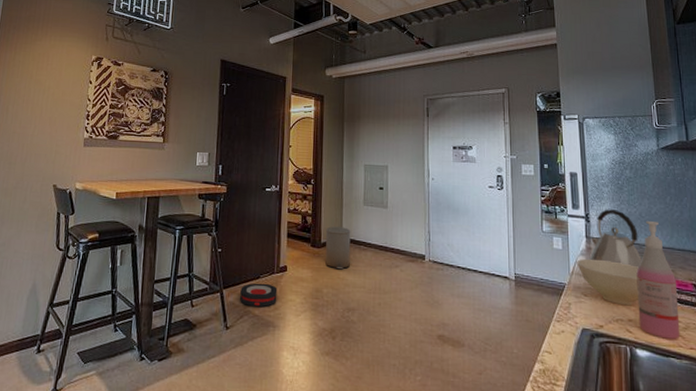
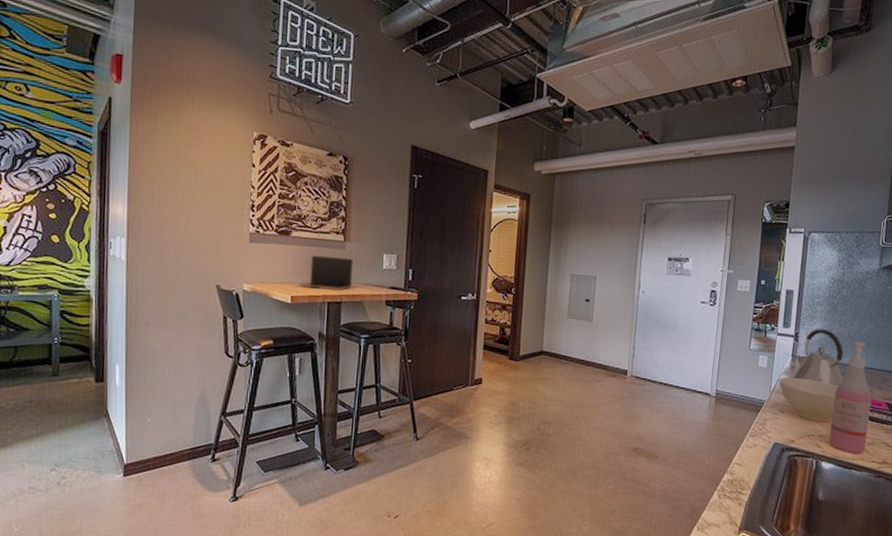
laptop computer: none [123,156,171,186] -> present [298,256,354,291]
robot vacuum: present [240,283,278,307] -> none [431,395,471,419]
pedal bin: present [325,226,351,270] -> none [523,339,552,384]

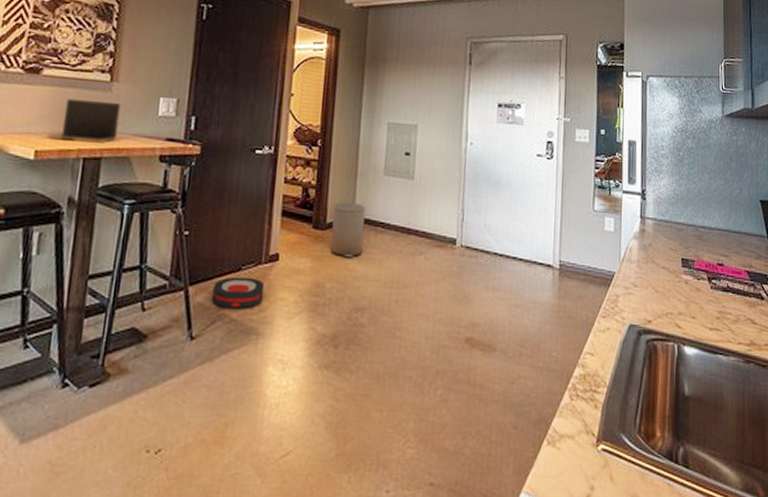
robot vacuum: none [431,395,471,419] -> present [212,276,265,308]
pedal bin: none [523,339,552,384] -> present [330,202,366,258]
bowl: present [779,377,838,423] -> none [629,242,693,297]
kettle: present [792,329,844,387] -> none [642,185,697,253]
soap dispenser: present [828,341,872,454] -> none [689,198,731,334]

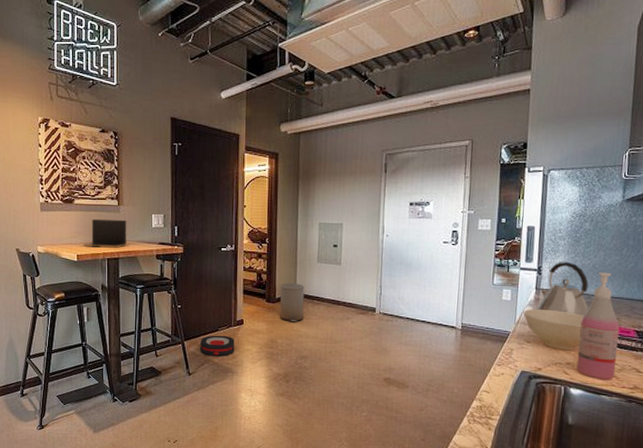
bowl: none [629,242,693,297] -> present [523,309,584,351]
kettle: none [642,185,697,253] -> present [536,262,589,316]
soap dispenser: none [689,198,731,334] -> present [576,272,619,380]

